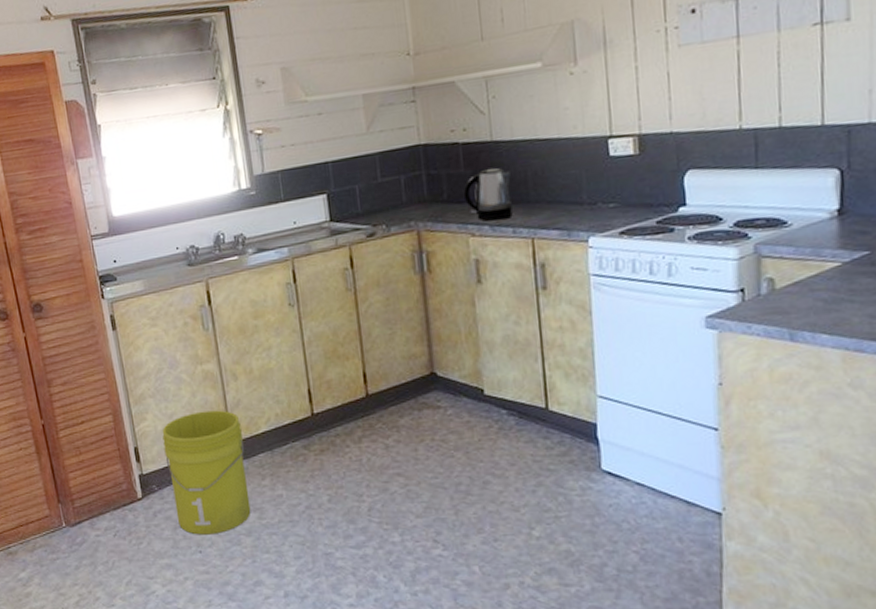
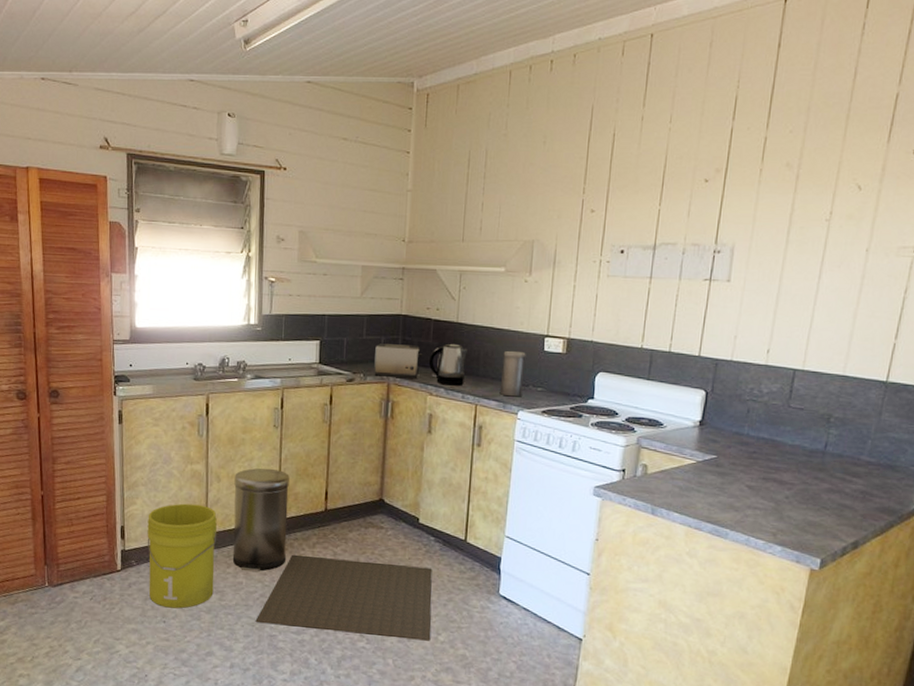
pedal bin: none [253,355,329,482] -> present [232,468,289,573]
doormat: none [305,448,523,540] -> present [255,554,432,641]
toaster: none [395,178,456,226] -> present [374,343,423,380]
canister: none [557,162,590,222] -> present [499,350,526,397]

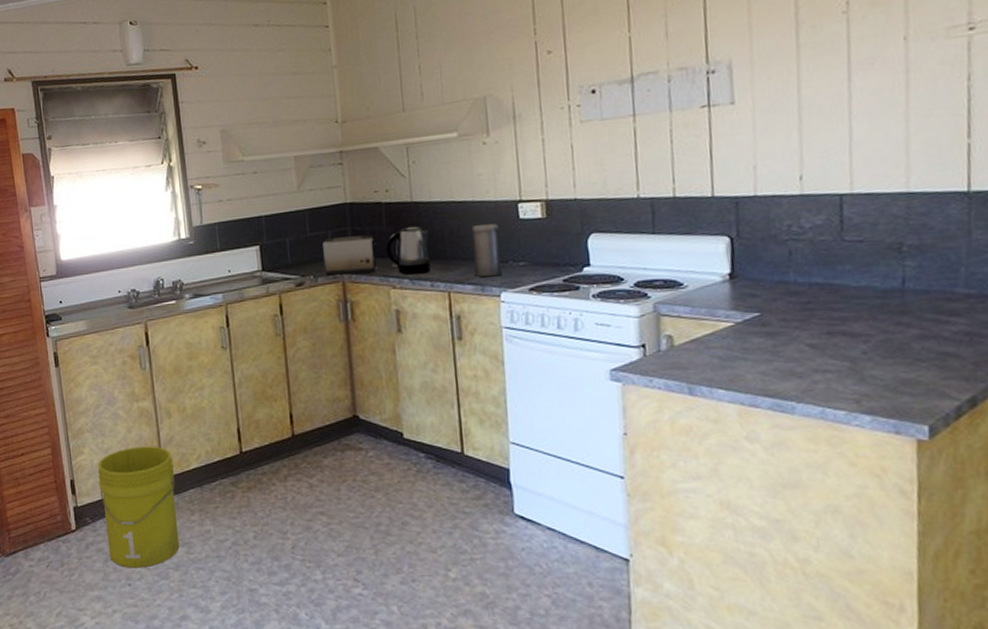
pedal bin: present [232,468,289,573] -> none [186,395,256,517]
doormat: present [255,554,432,641] -> none [230,490,440,580]

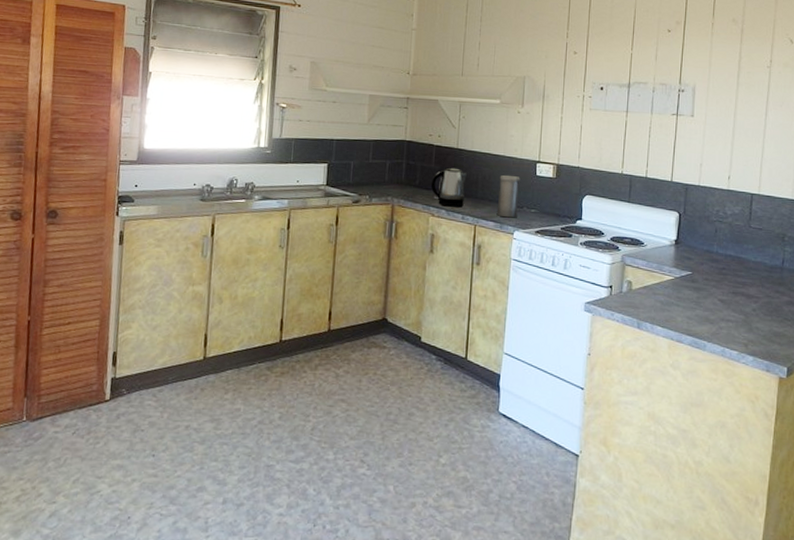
bucket: present [97,446,180,568] -> none [138,326,217,440]
toaster: present [322,234,379,277] -> none [379,167,426,201]

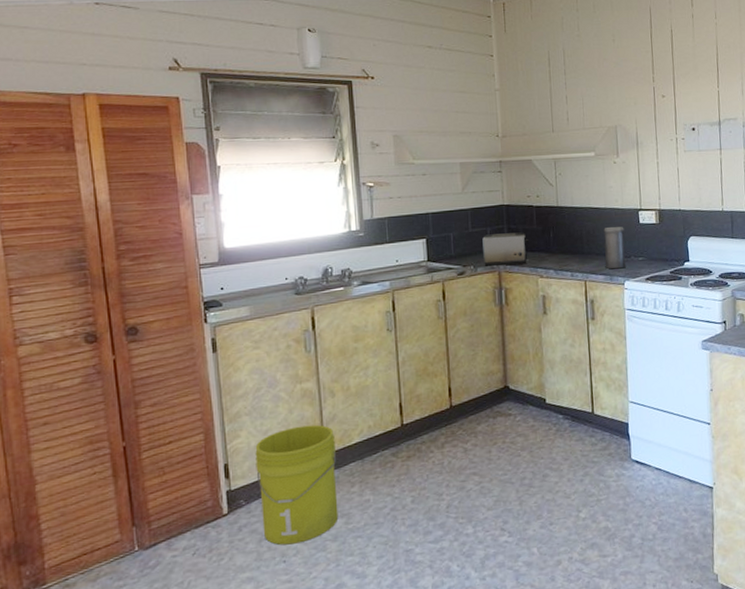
bucket: none [138,326,217,440] -> present [255,424,339,545]
toaster: none [379,167,426,201] -> present [482,232,530,267]
kettle: present [430,167,468,208] -> none [535,226,572,267]

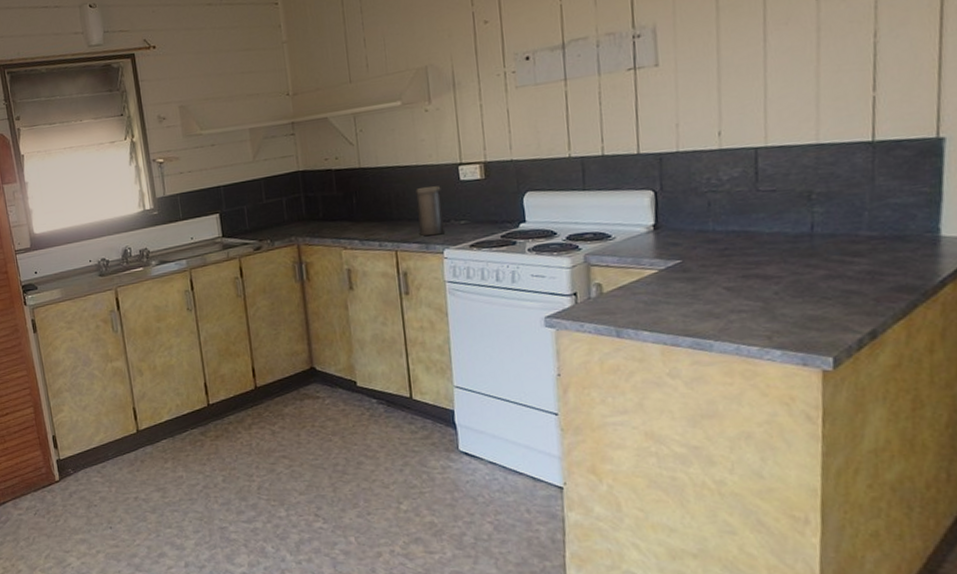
bucket: present [255,424,339,545] -> none [77,402,155,513]
toaster: present [482,232,530,267] -> none [278,199,330,241]

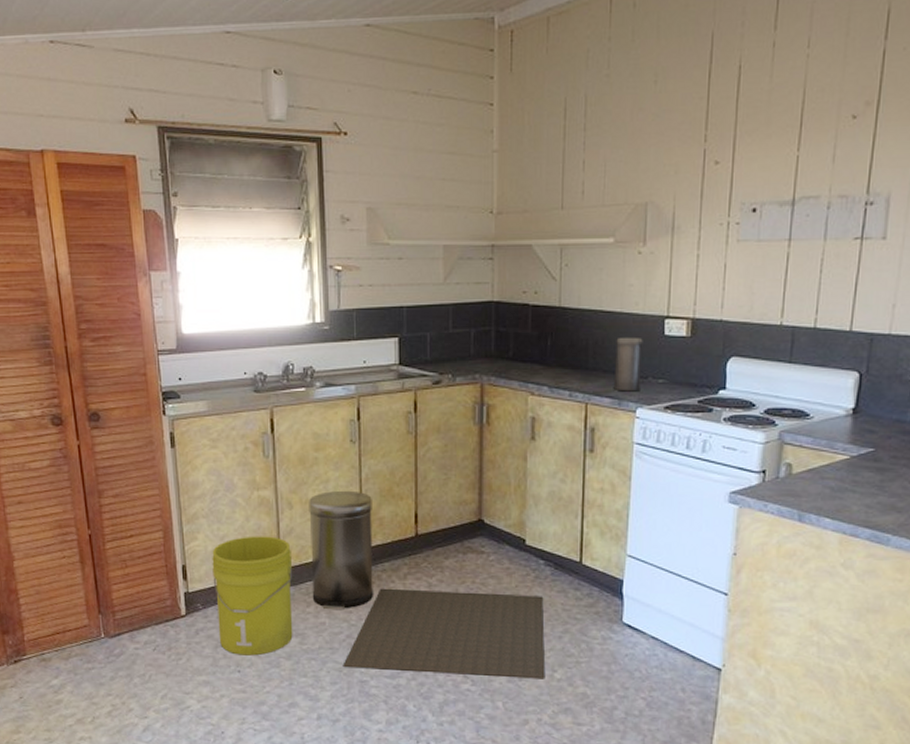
bucket: none [77,402,155,513] -> present [212,536,293,656]
pedal bin: none [156,353,223,464] -> present [309,490,373,611]
doormat: none [202,433,392,516] -> present [343,588,546,679]

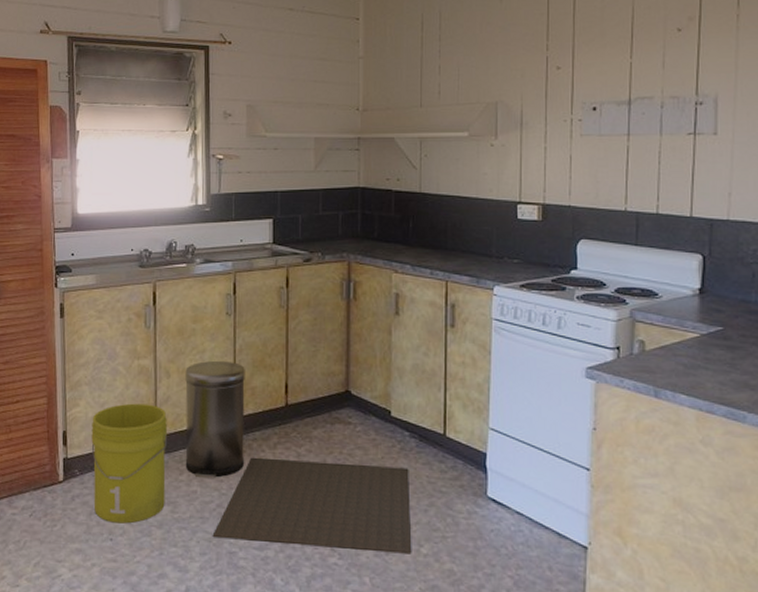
canister: present [613,336,643,392] -> none [471,220,498,271]

